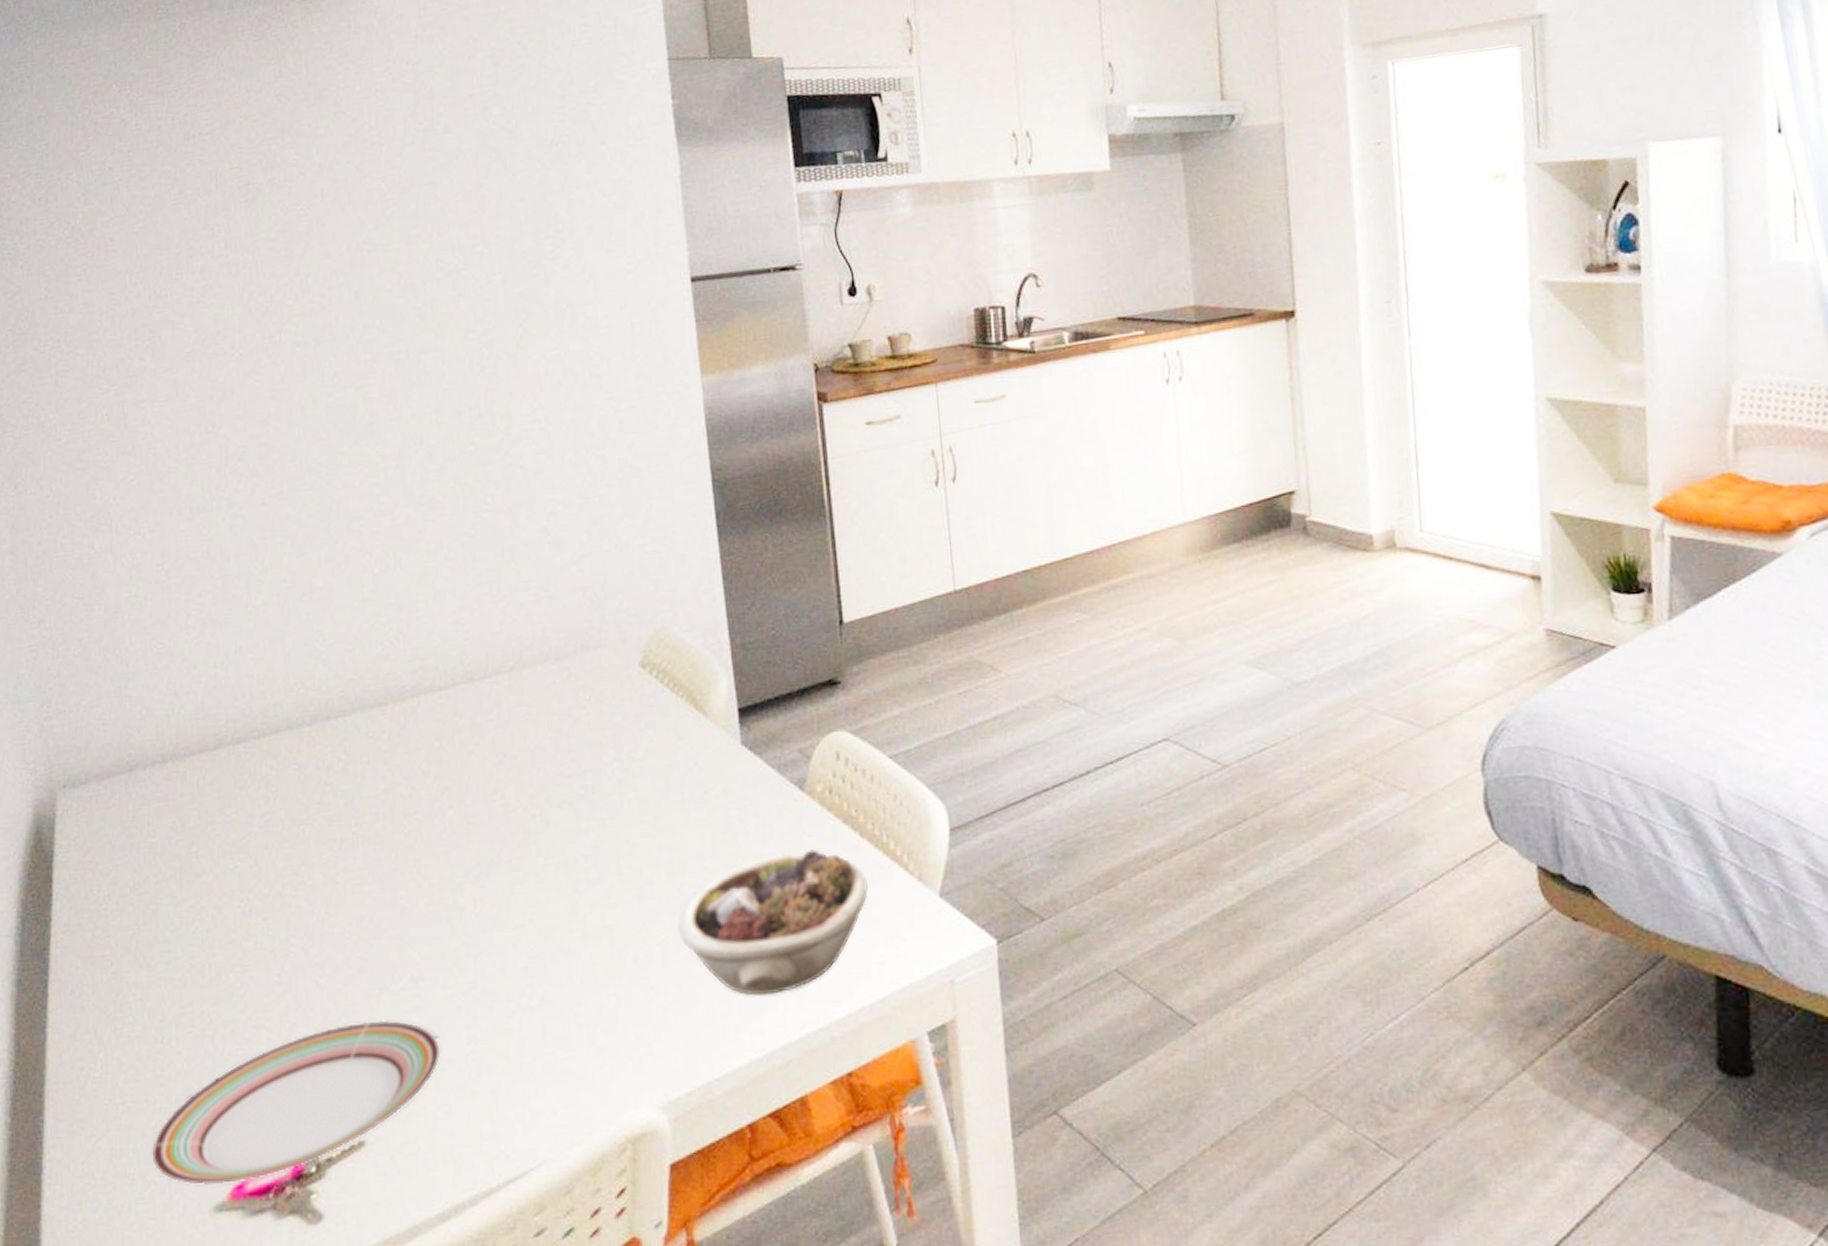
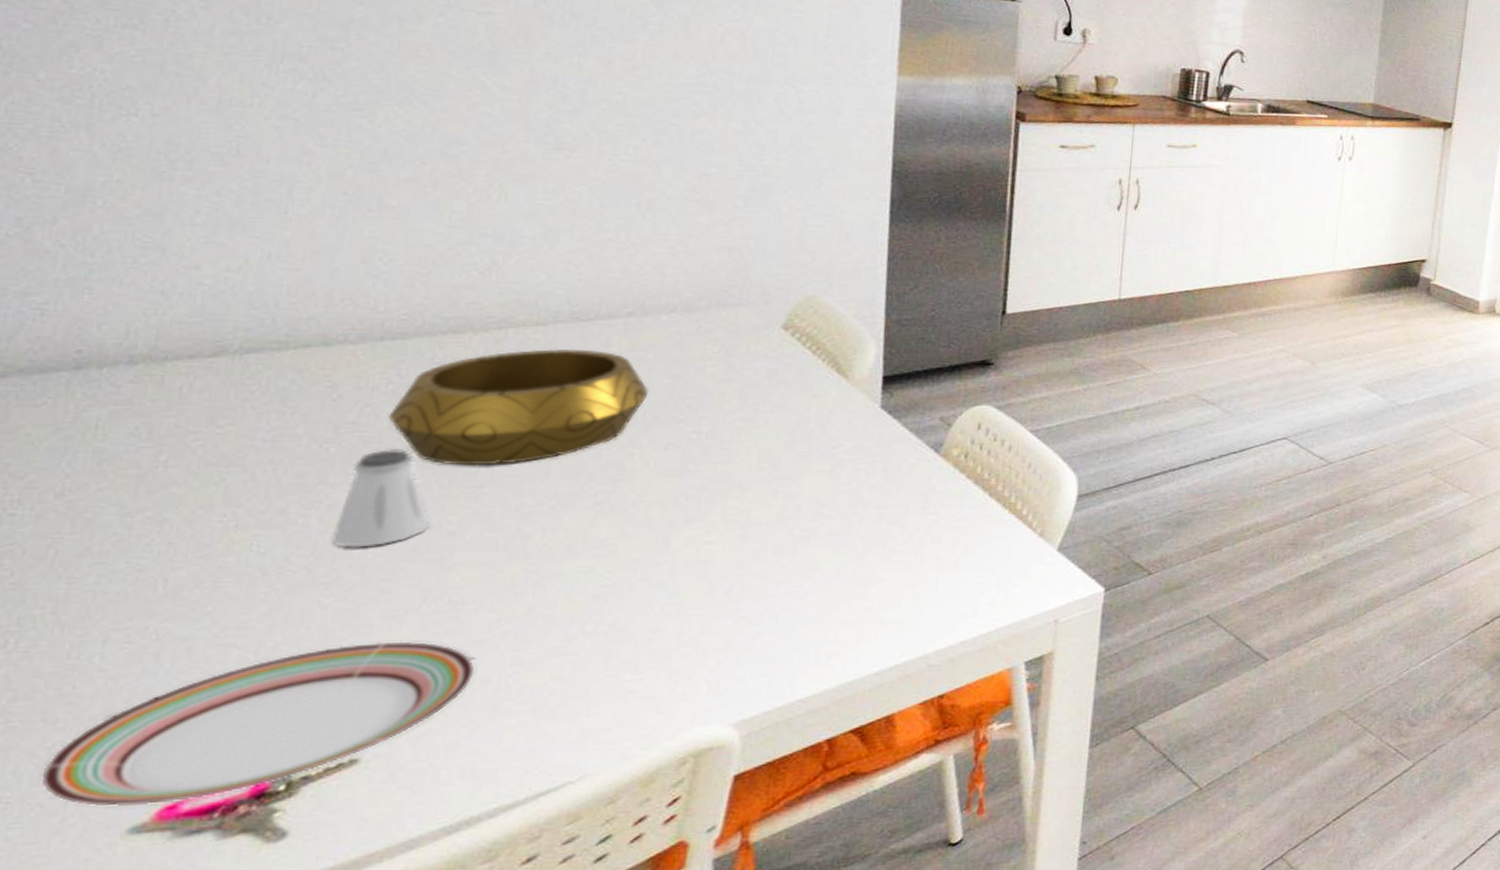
saltshaker: none [317,826,387,927] -> present [331,450,431,548]
decorative bowl: none [343,709,538,839] -> present [388,348,649,466]
succulent planter: present [677,849,868,996] -> none [781,504,989,628]

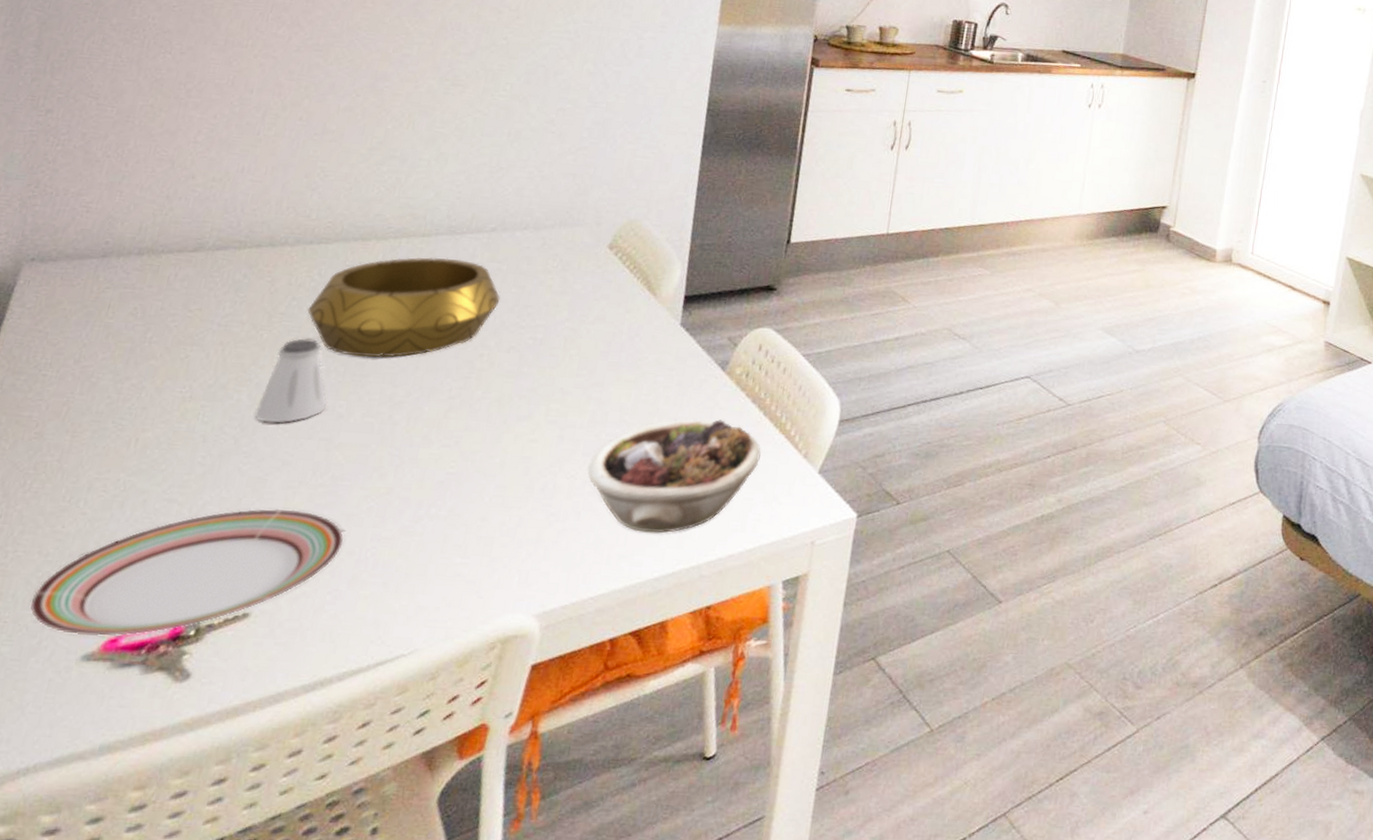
succulent planter: none [781,504,989,628] -> present [587,419,761,533]

